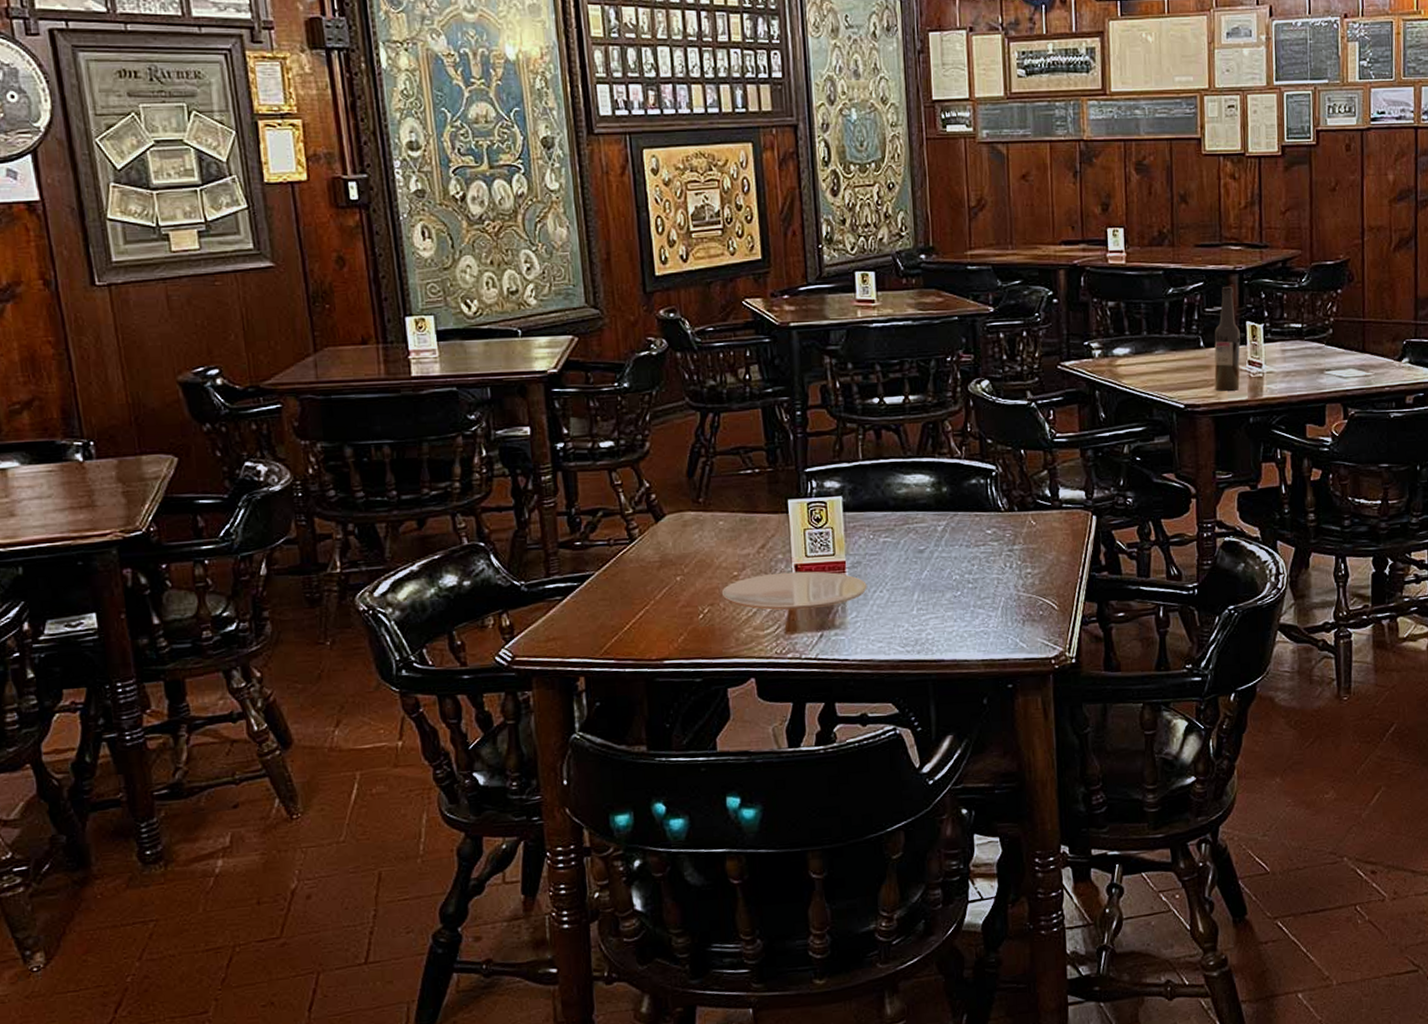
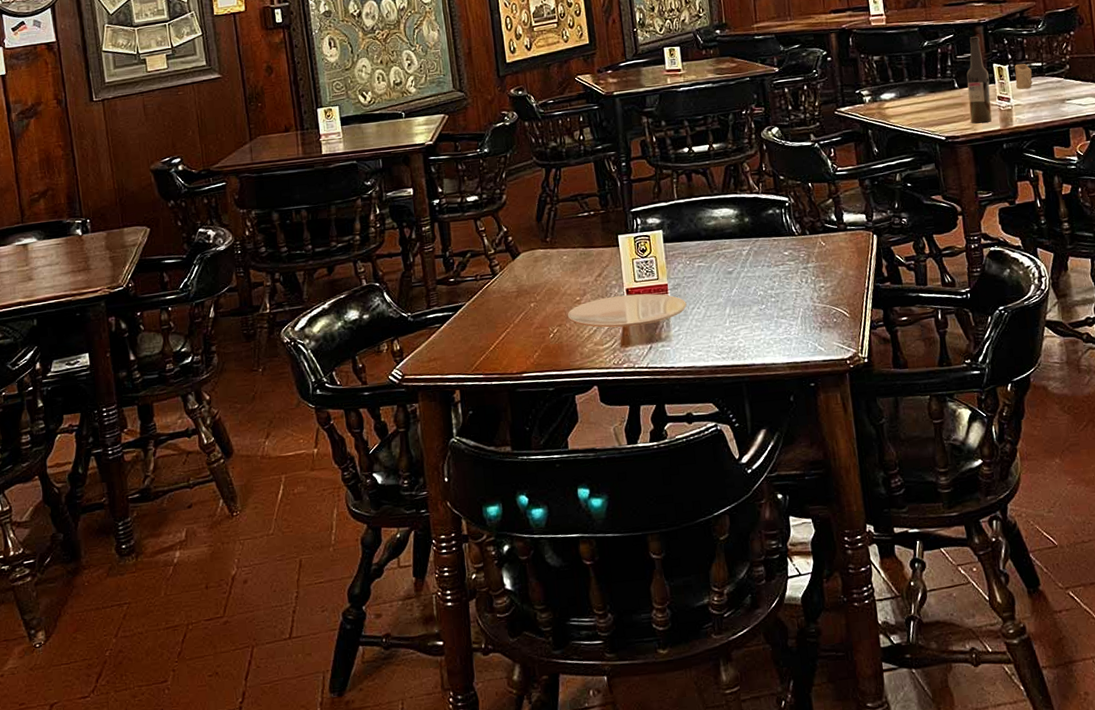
candle: none [1270,323,1290,355] -> present [1015,63,1033,90]

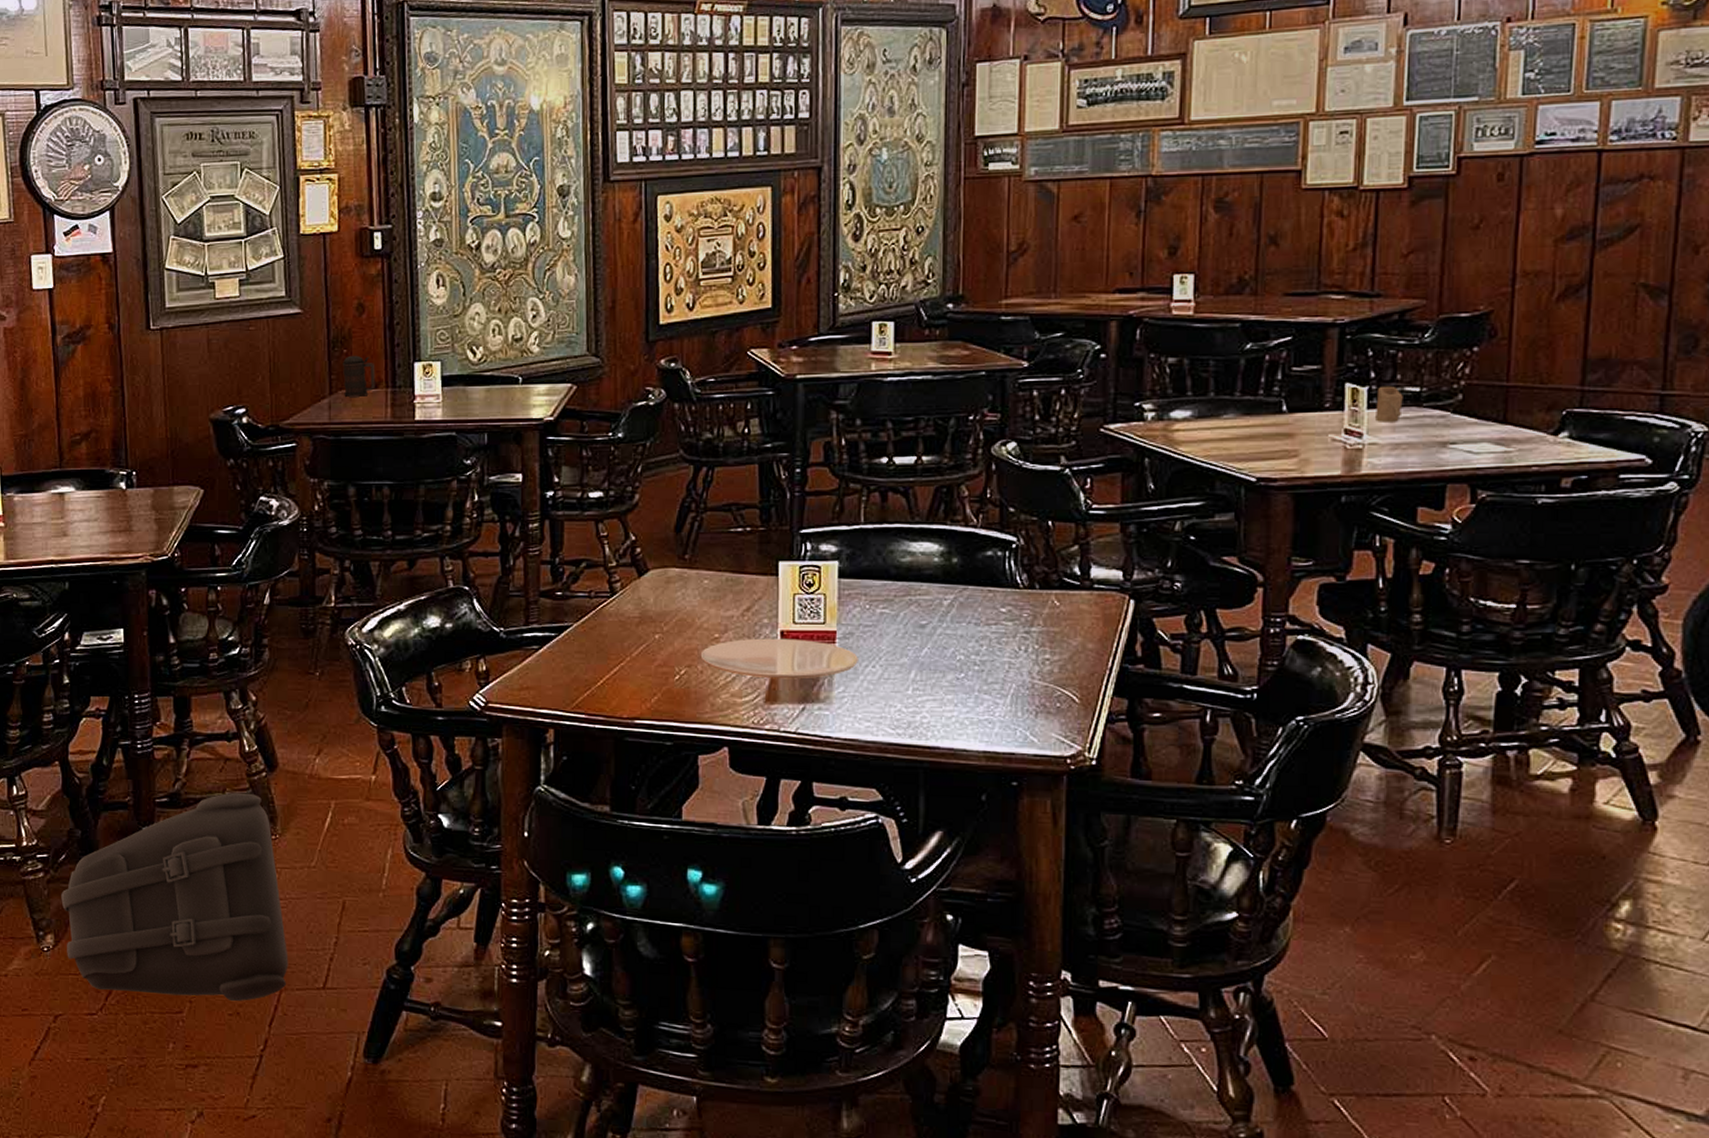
backpack: none [48,479,258,674] -> present [61,792,289,1002]
beer mug: none [258,107,287,142] -> present [342,355,376,398]
beer bottle: present [966,36,993,124] -> none [1298,341,1336,464]

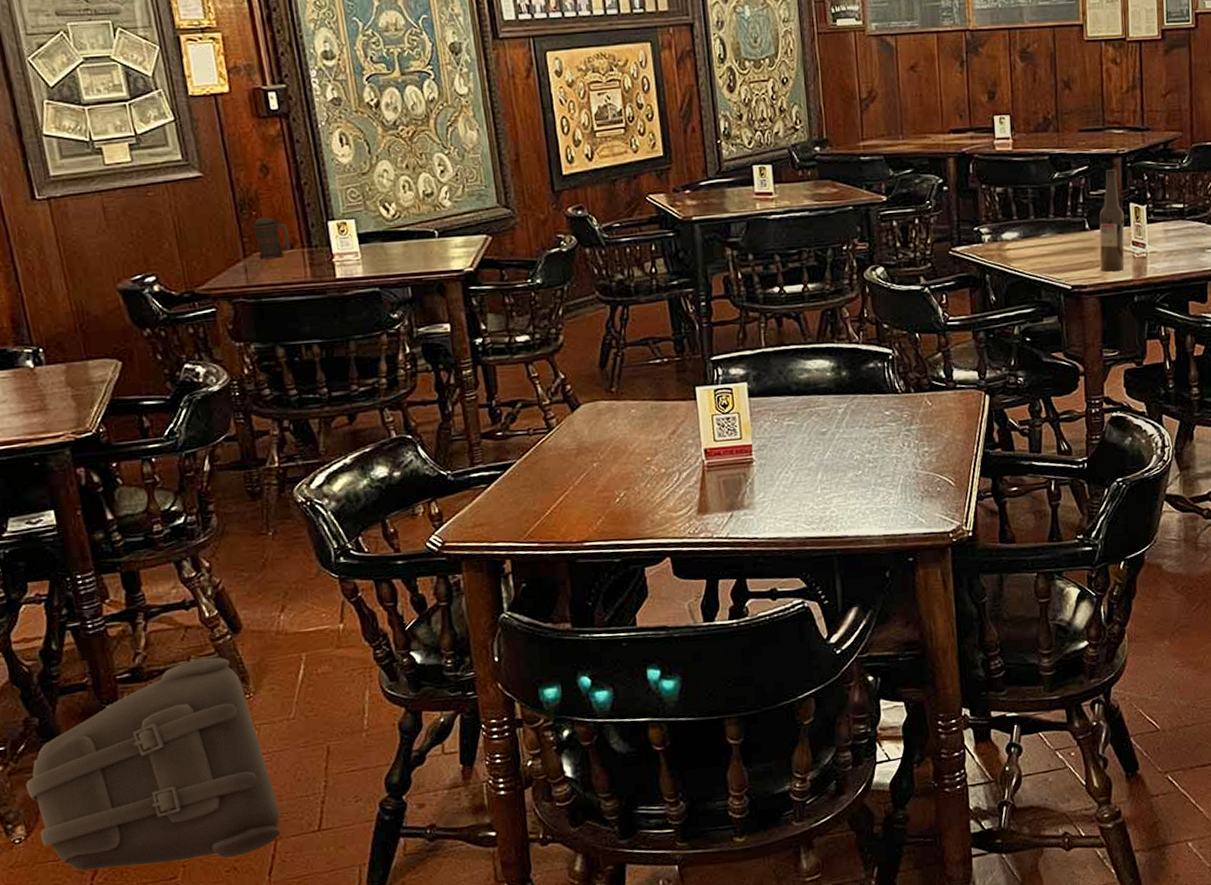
plate: present [700,638,858,679] -> none [636,455,773,493]
beer bottle: none [1298,341,1336,464] -> present [1099,169,1125,272]
candle: present [1375,385,1403,424] -> none [1153,203,1172,235]

